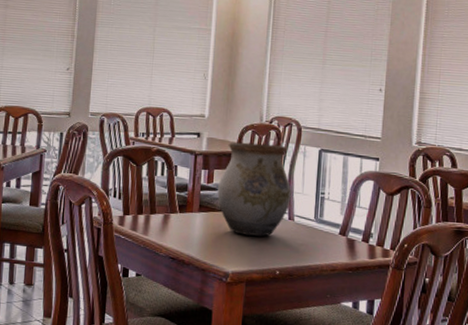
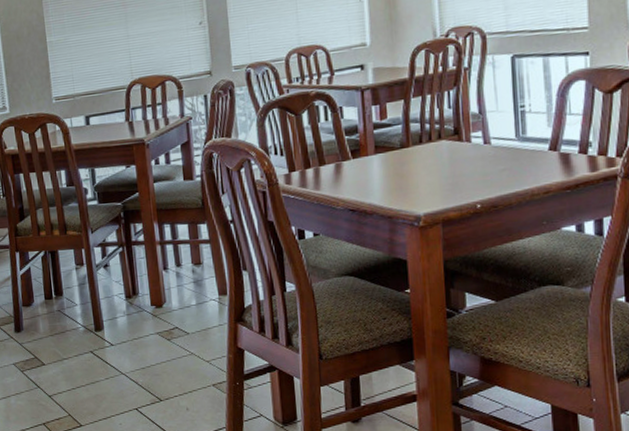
vase: present [217,141,292,237] -> none [393,59,484,171]

